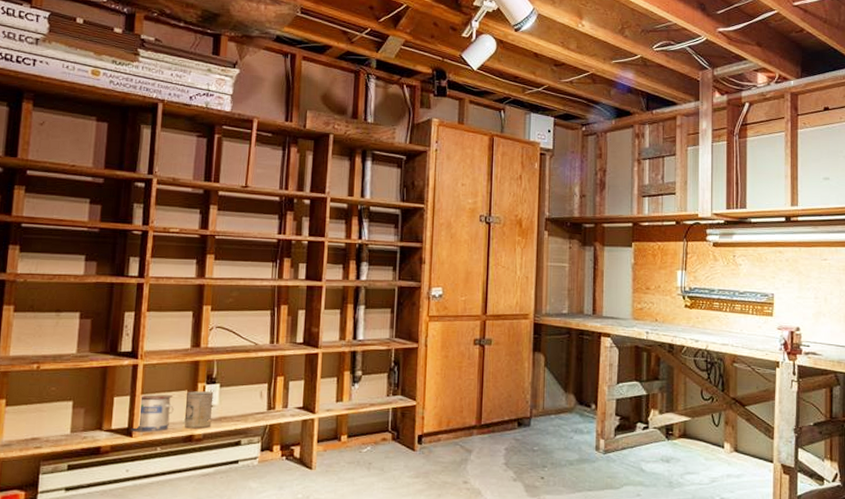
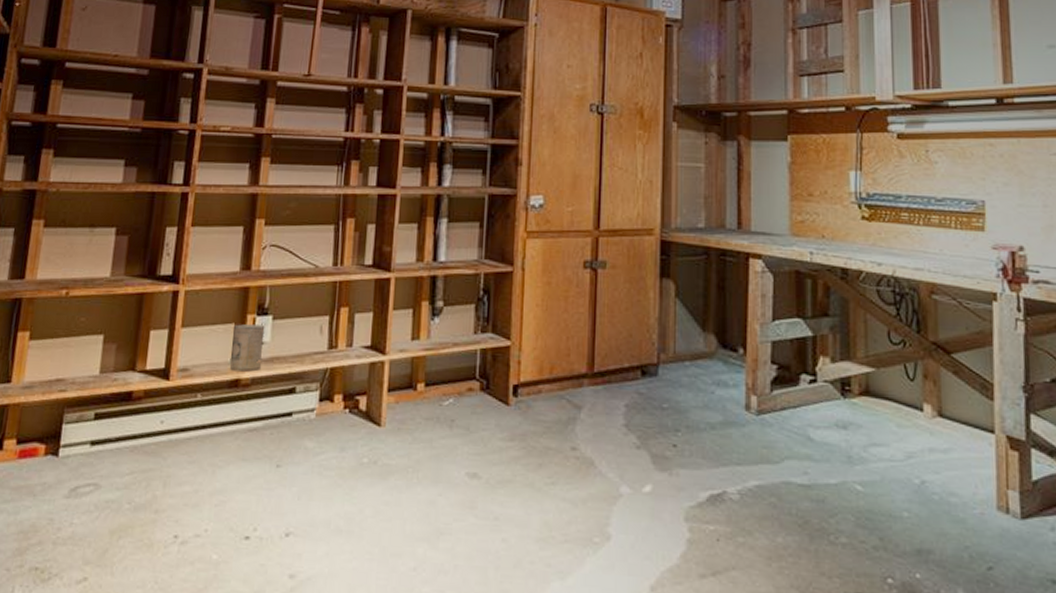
paint can: present [131,394,174,433] -> none [168,327,218,375]

